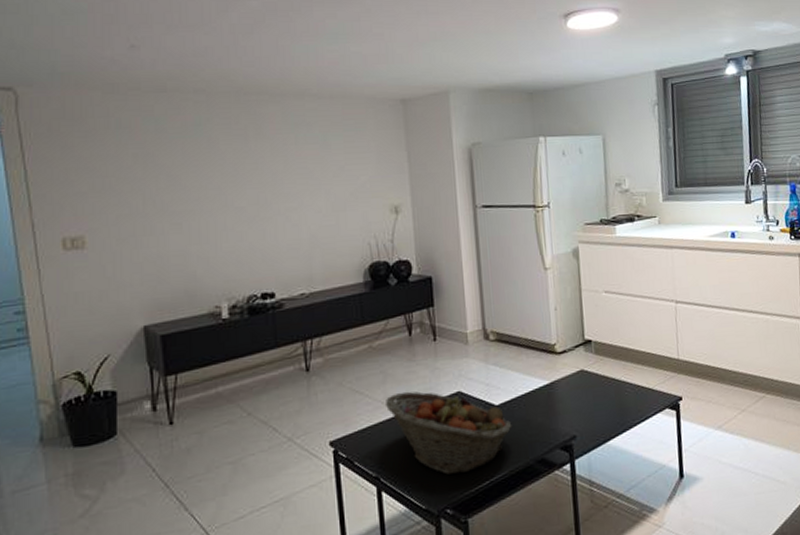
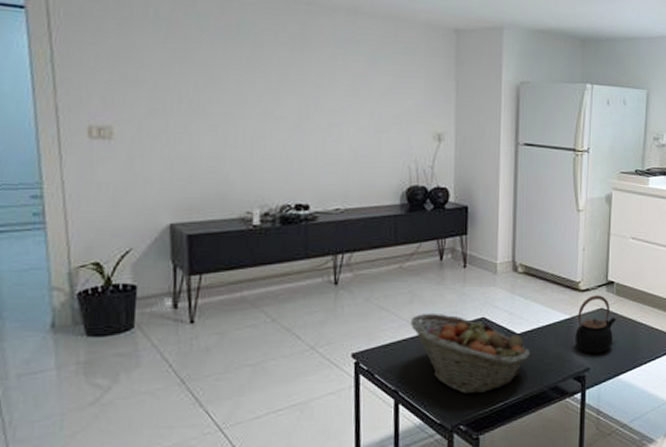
teapot: none [556,356,599,420] -> present [575,295,617,353]

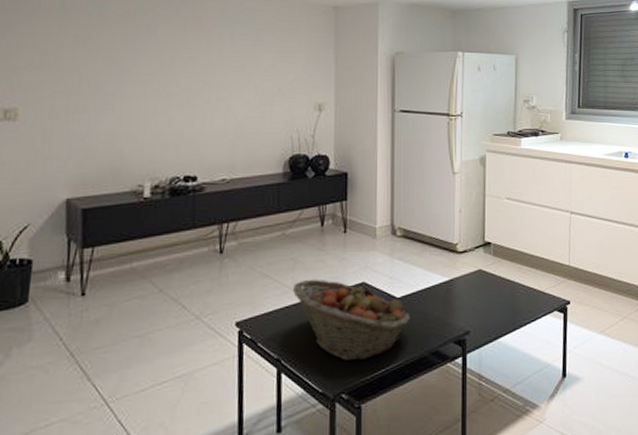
teapot: present [575,295,617,353] -> none [454,256,495,316]

